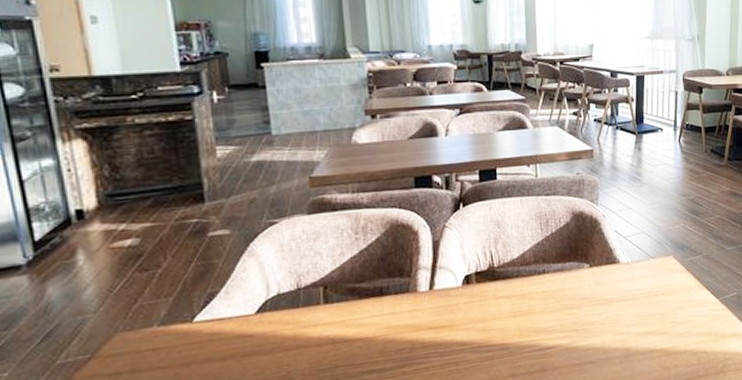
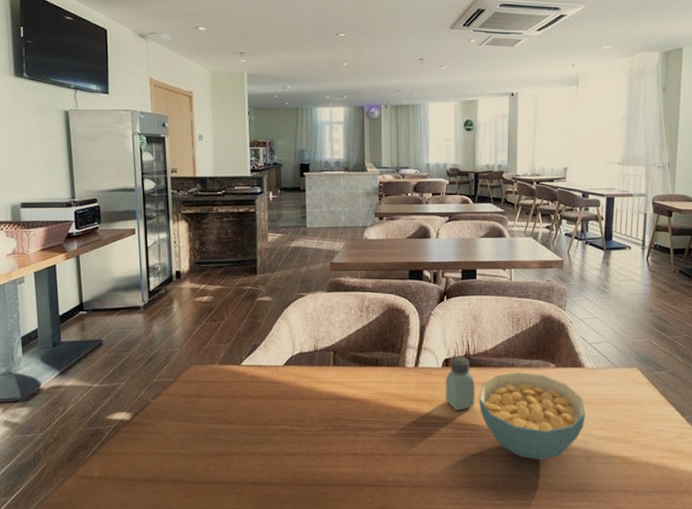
saltshaker: none [467,269,503,332] -> present [445,356,475,411]
cereal bowl: none [507,277,623,370] -> present [479,372,586,460]

